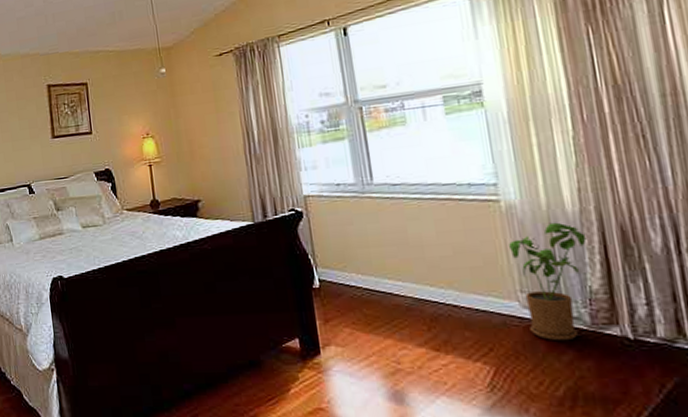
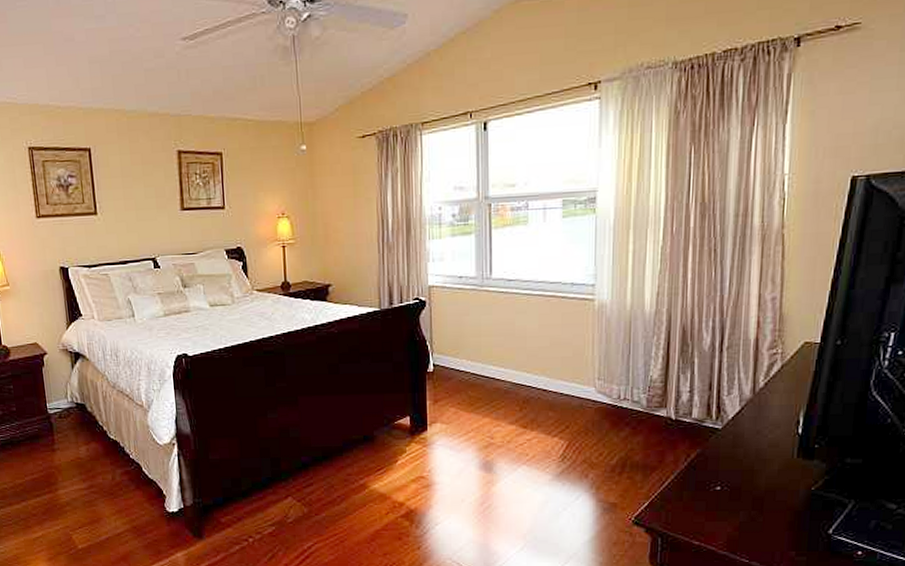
house plant: present [509,222,587,341] -> none [596,321,656,421]

